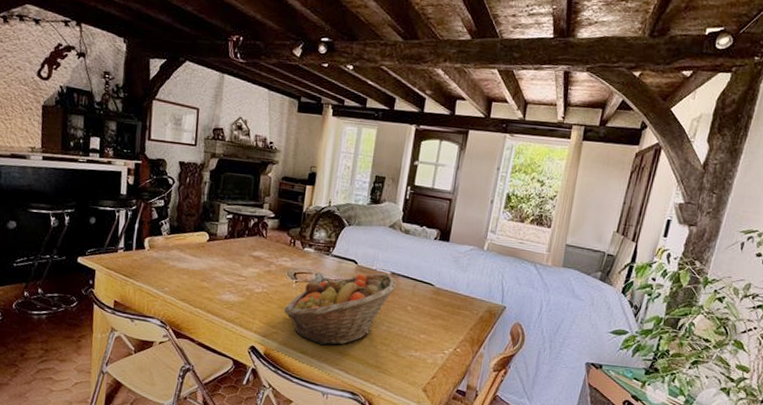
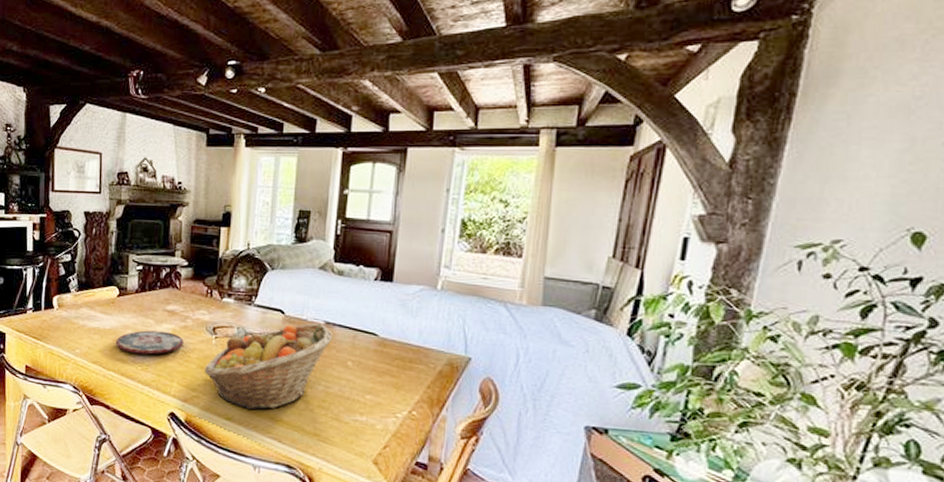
plate: none [204,273,267,295] -> present [116,330,184,355]

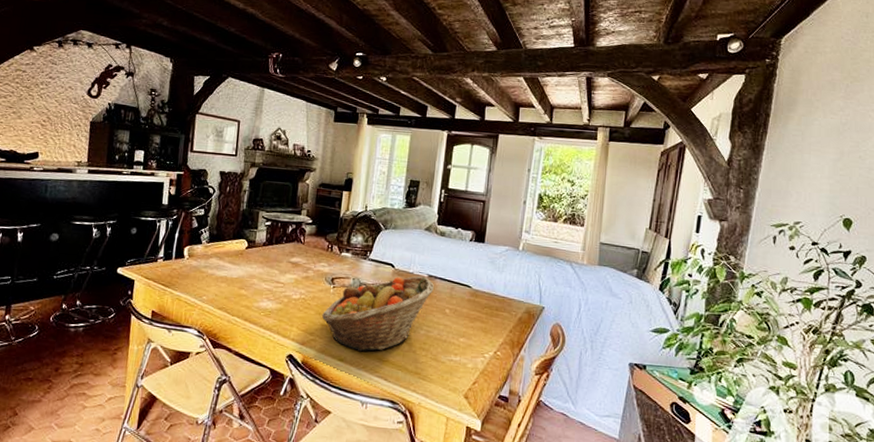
plate: present [116,330,184,355] -> none [242,279,305,302]

